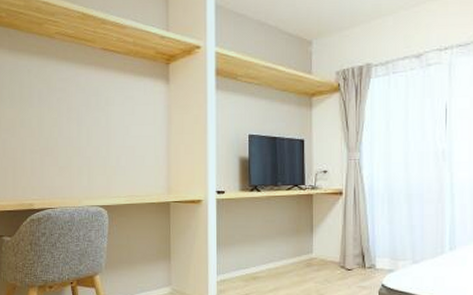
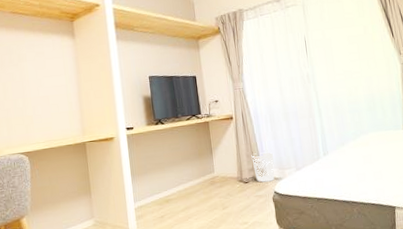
wastebasket: none [359,238,387,272] -> present [251,152,275,183]

